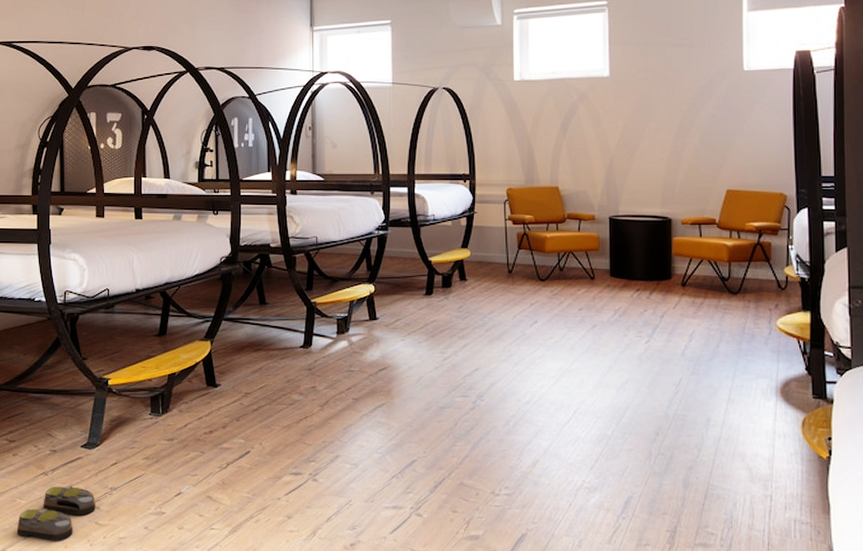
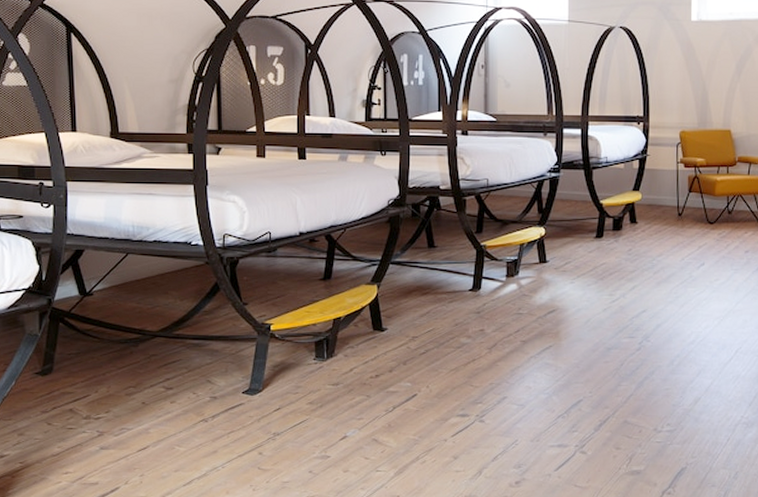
slippers: present [16,485,95,541] -> none [175,431,258,487]

